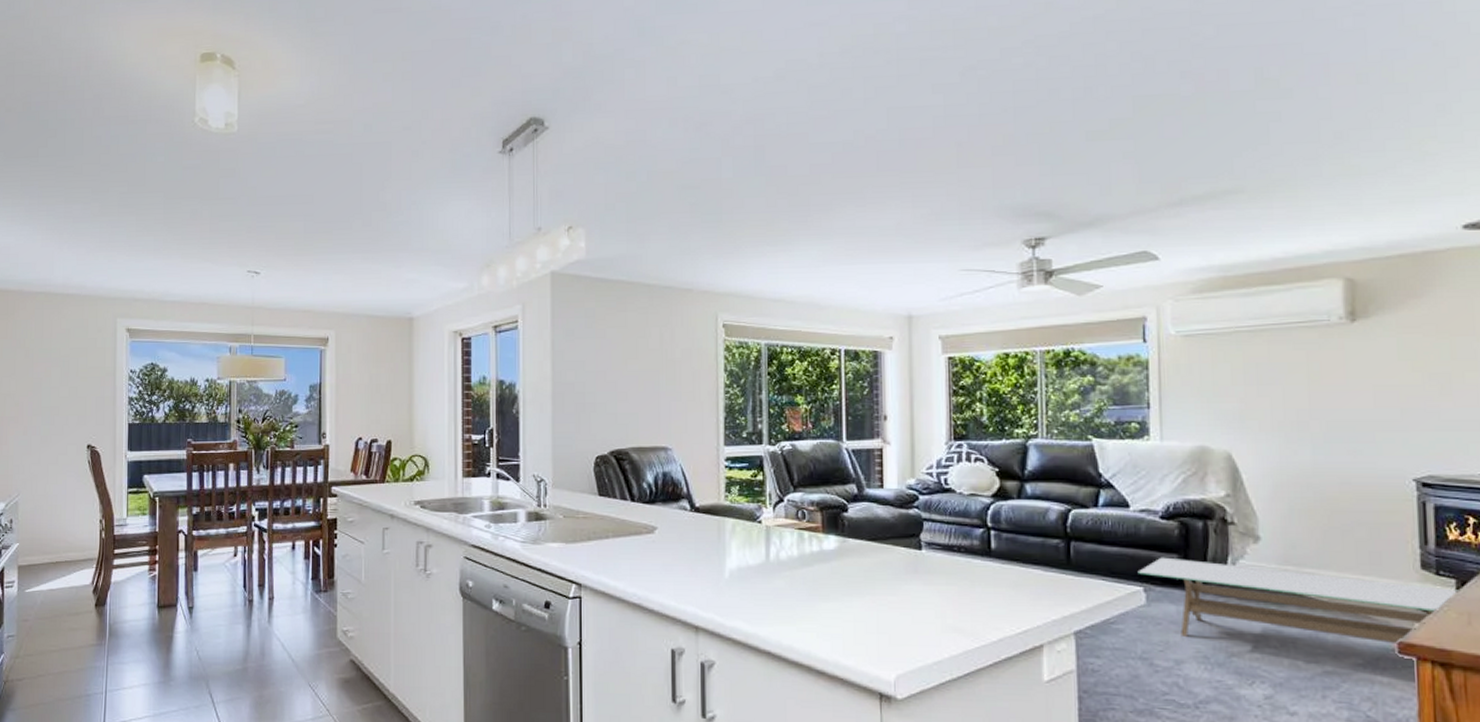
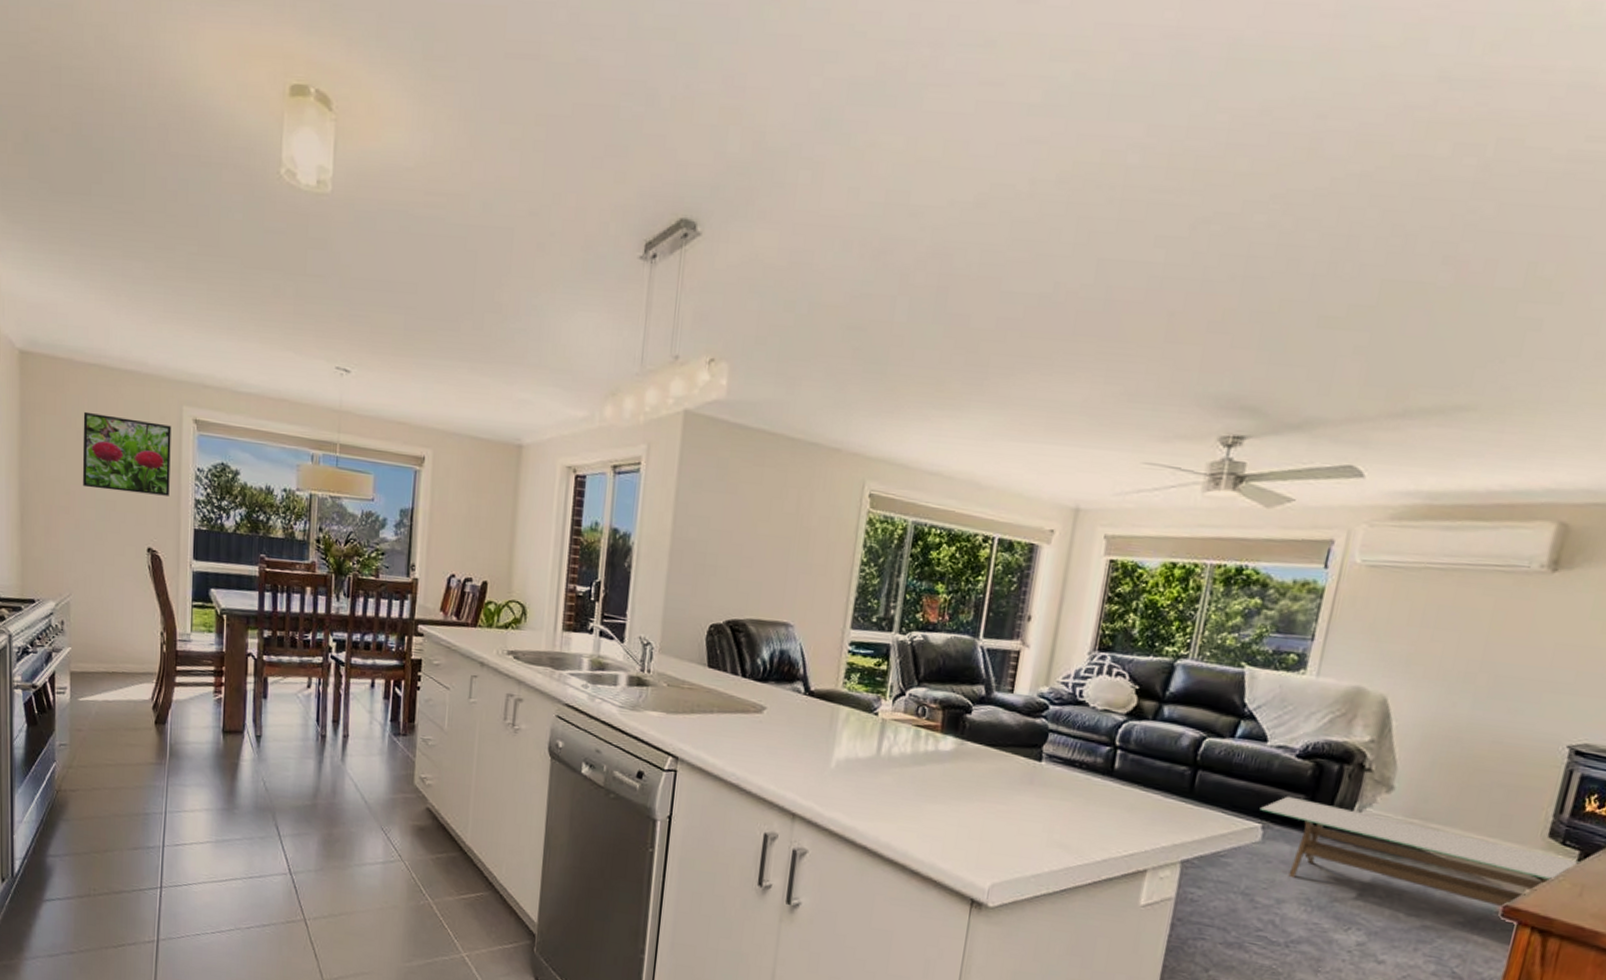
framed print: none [30,333,107,398] -> present [82,411,172,496]

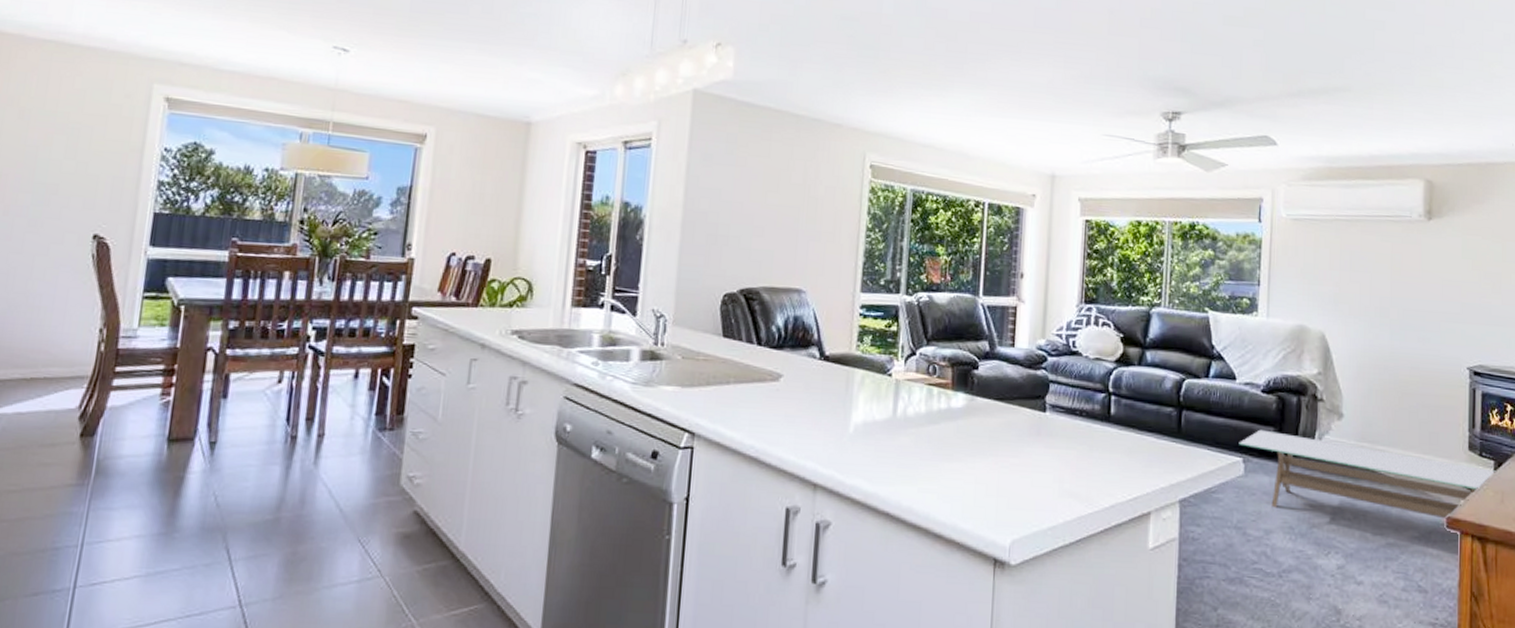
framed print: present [82,411,172,496] -> none [19,89,138,178]

